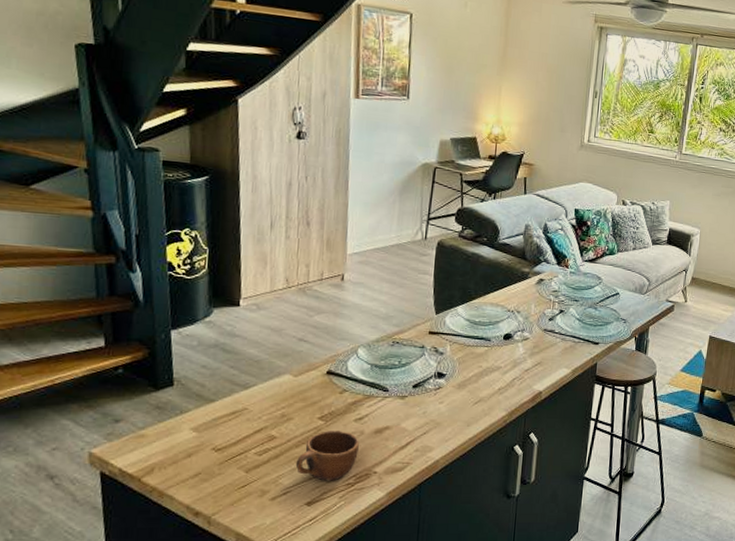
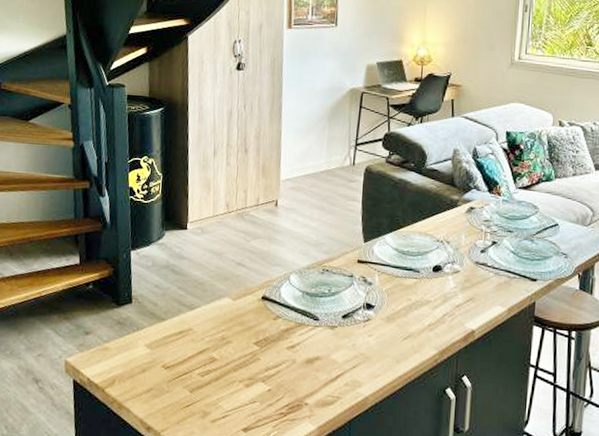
mug: present [295,431,359,481] -> none [233,356,291,409]

